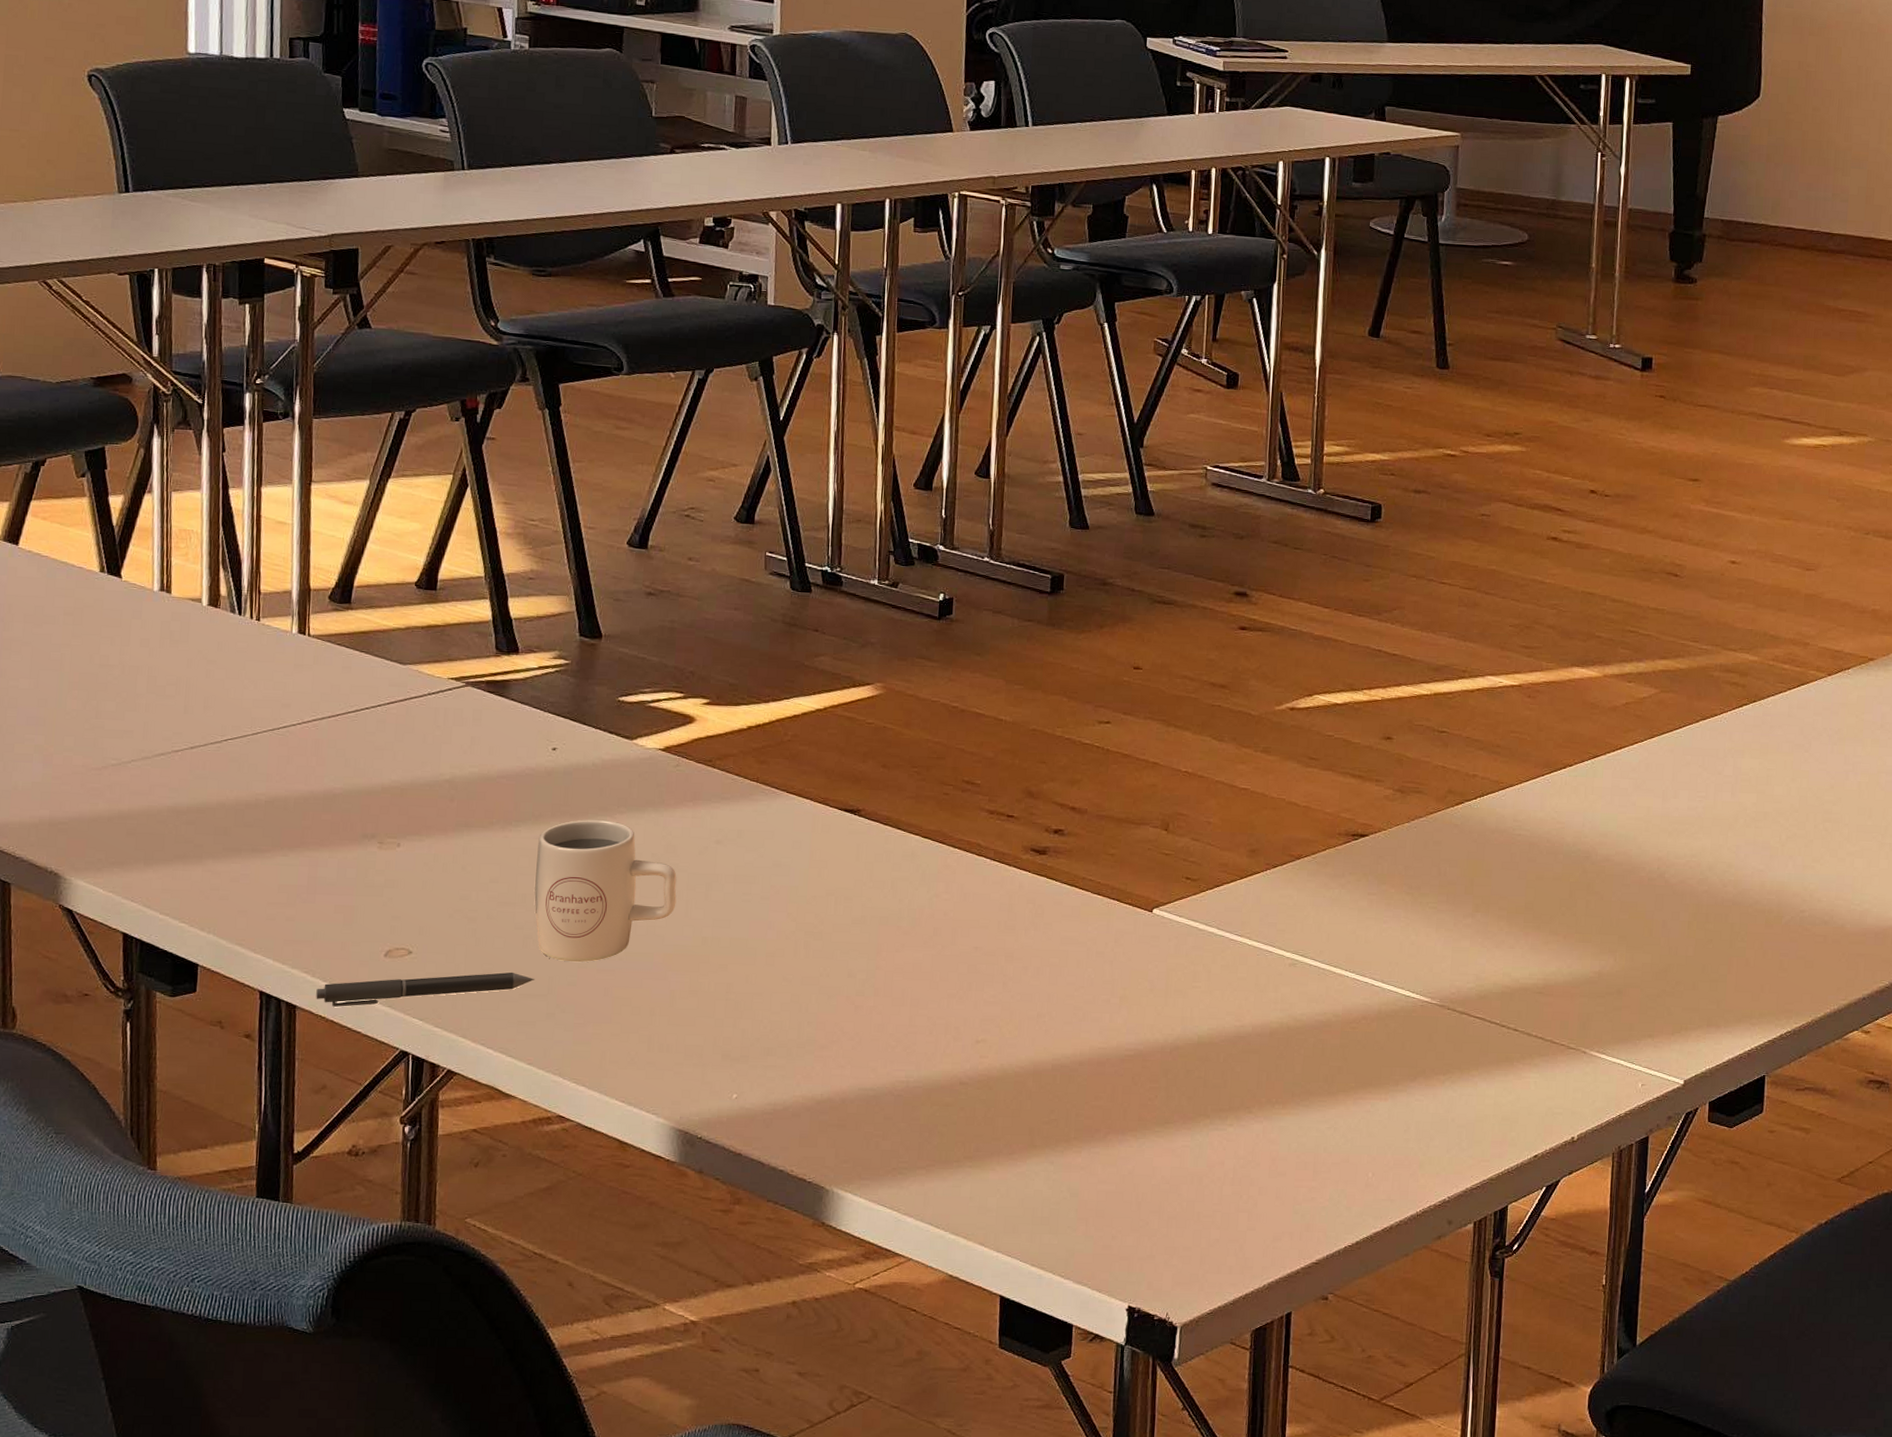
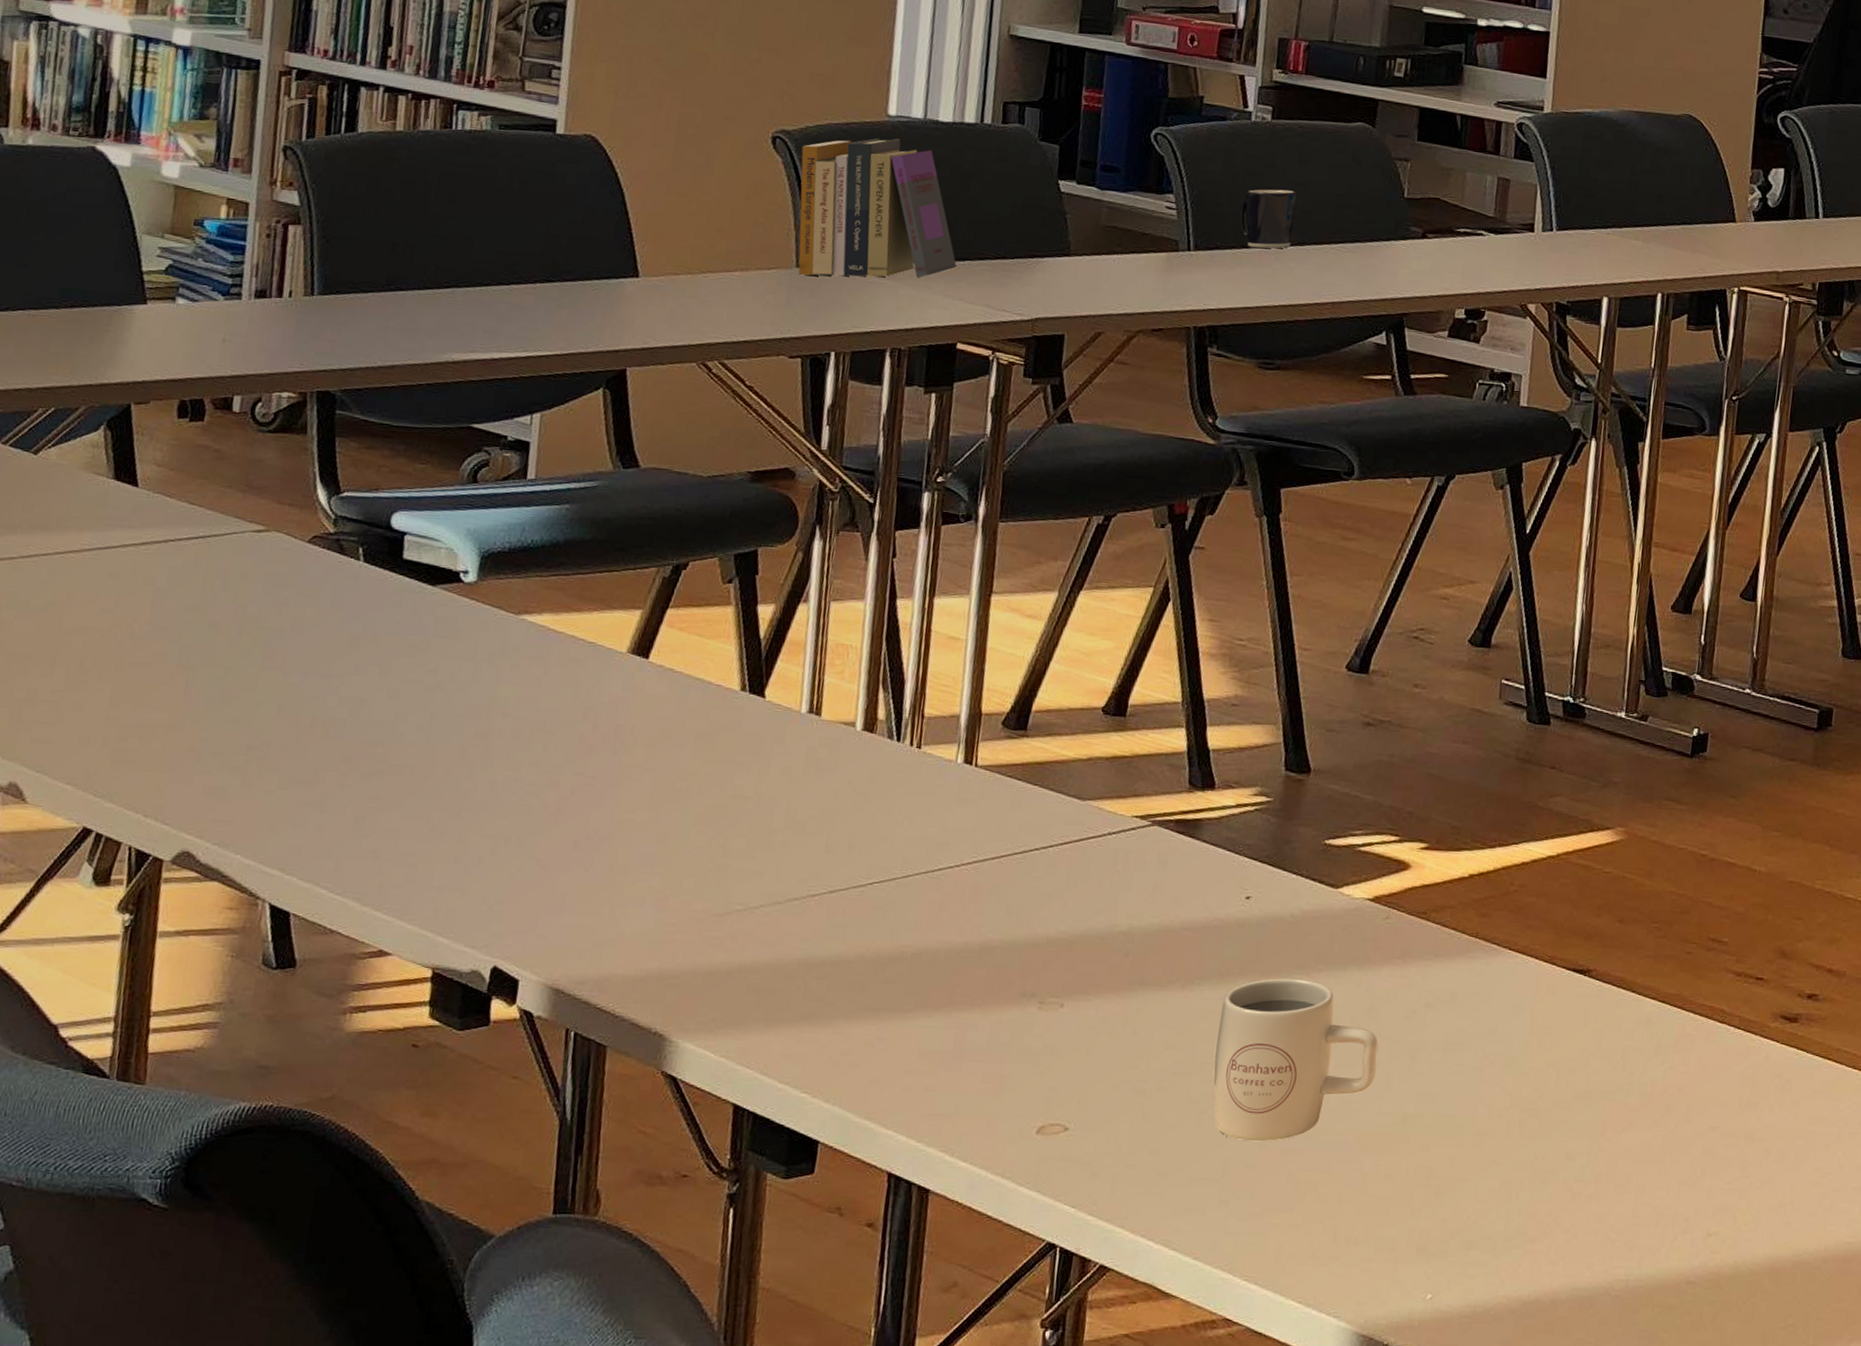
books: none [115,73,259,201] -> present [798,138,957,278]
pen: present [316,972,536,1007] -> none [953,1152,1209,1192]
mug: none [505,111,556,167] -> present [1239,189,1297,249]

